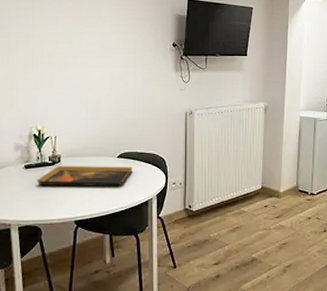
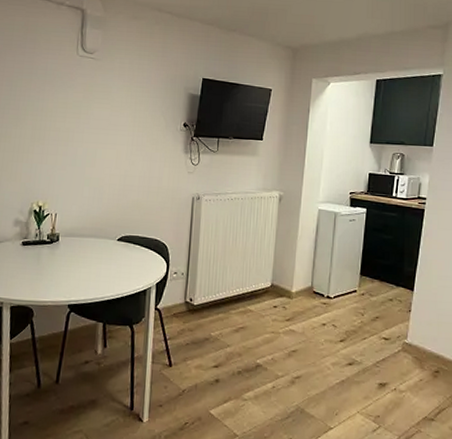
decorative tray: present [36,165,133,187] -> none [32,244,133,272]

